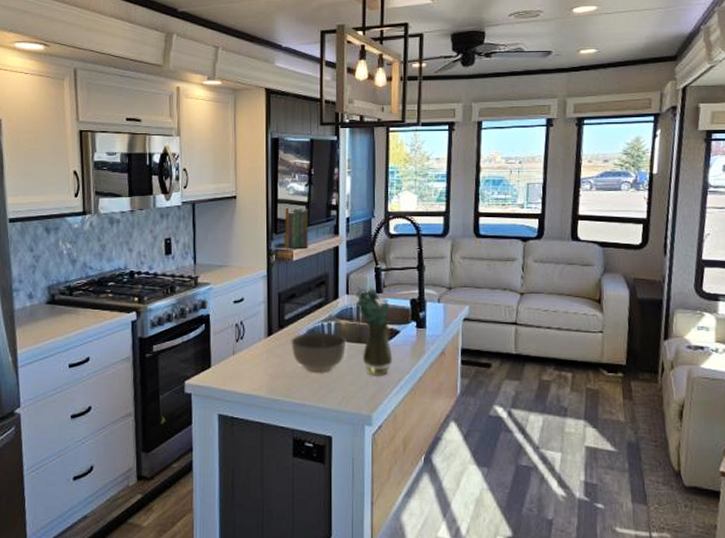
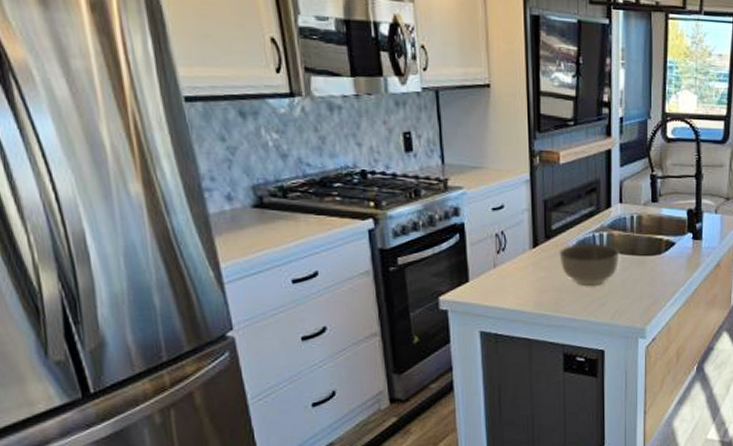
books: present [274,206,308,249] -> none [537,100,577,151]
vase: present [356,286,393,376] -> none [630,194,668,289]

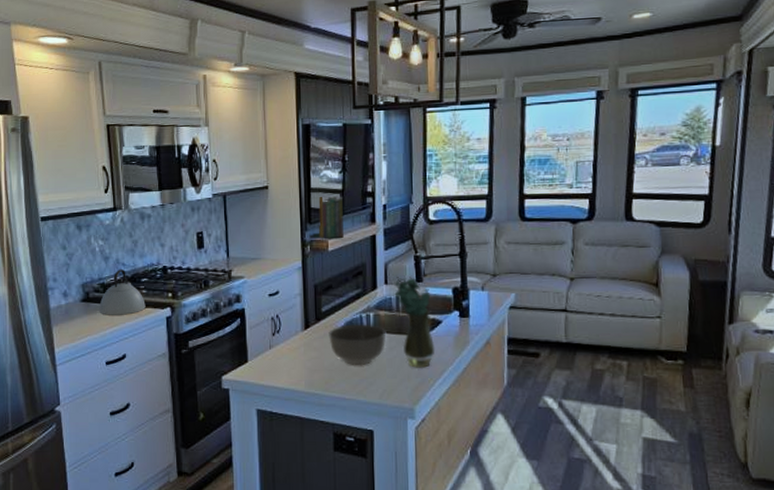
kettle: none [278,171,341,226] -> present [99,269,146,315]
books: none [537,100,577,151] -> present [308,194,344,240]
vase: none [630,194,668,289] -> present [395,276,435,368]

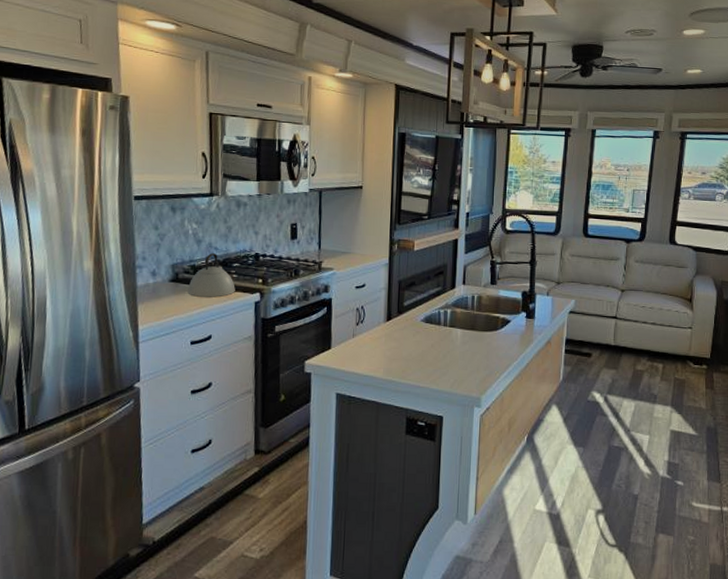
books: present [308,194,344,240] -> none [396,198,430,240]
bowl: present [329,324,387,366] -> none [408,319,461,358]
vase: present [395,276,435,368] -> none [472,277,503,362]

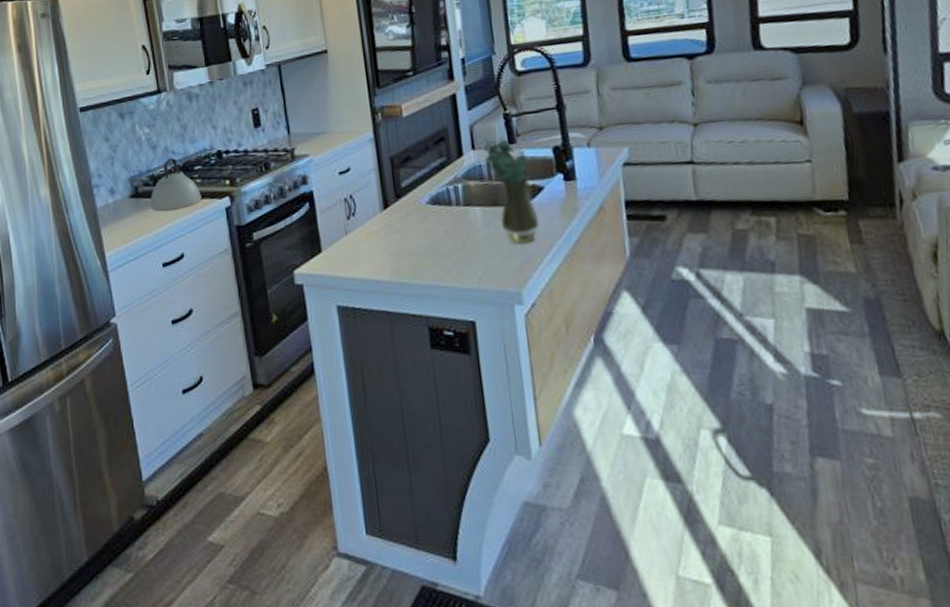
vase: none [472,277,503,362] -> present [484,138,540,245]

